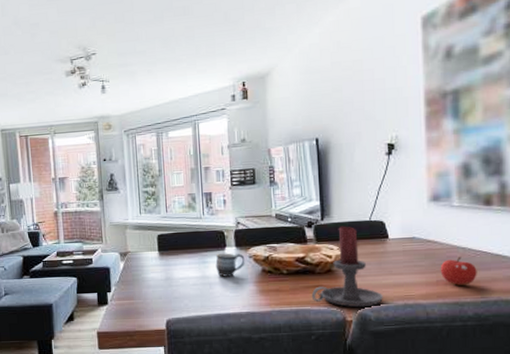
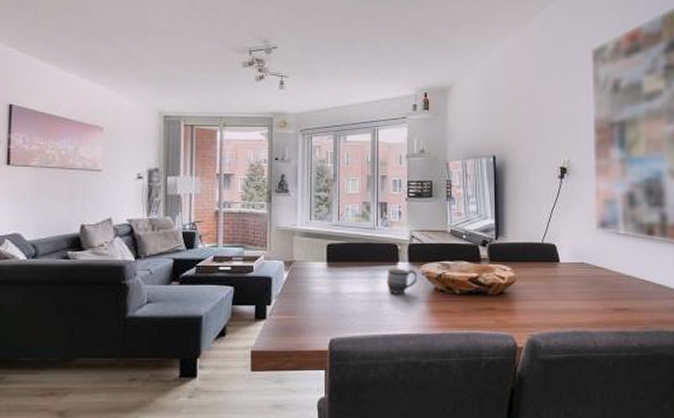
candle holder: present [311,226,383,308] -> none [483,247,553,334]
fruit: present [440,256,477,286] -> none [607,285,641,314]

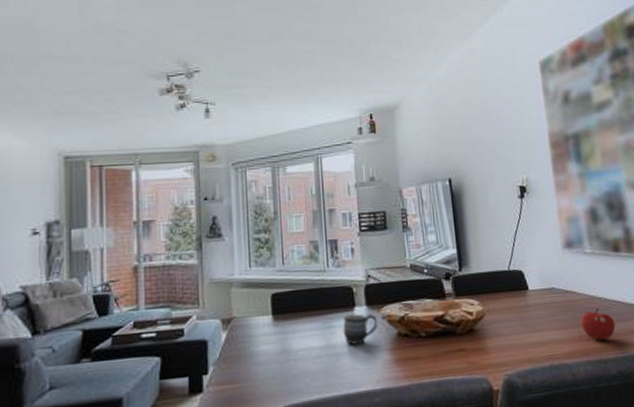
fruit: none [607,285,641,314] -> present [580,307,616,341]

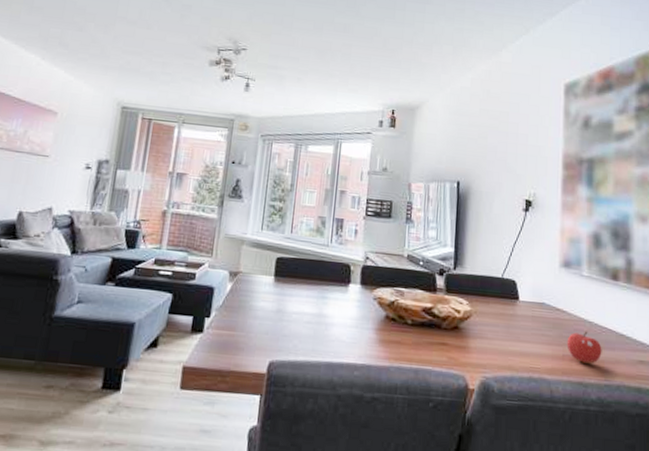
mug: present [343,314,378,345] -> none [335,289,369,319]

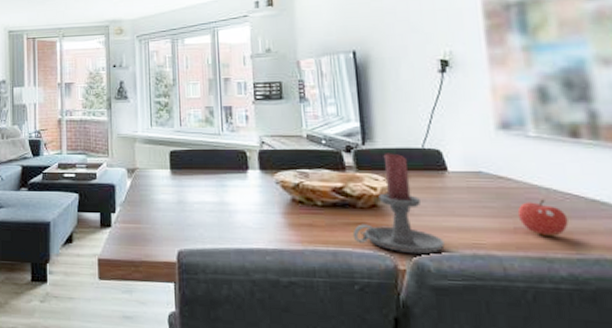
candle holder: none [434,279,508,376] -> present [352,153,445,255]

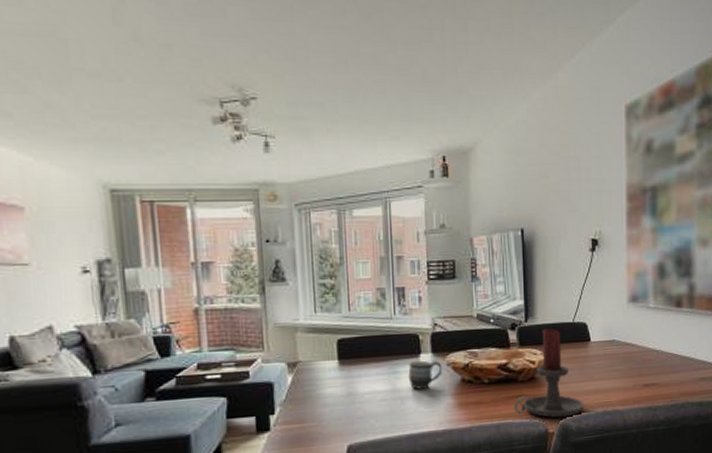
mug: none [236,176,271,205] -> present [408,360,442,389]
fruit: present [517,199,569,236] -> none [636,359,668,390]

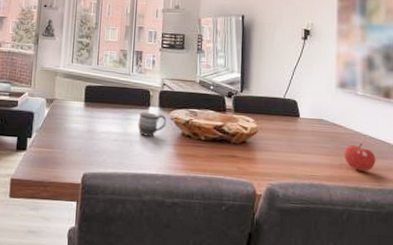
candle holder: present [513,328,584,418] -> none [225,100,291,183]
fruit: none [636,359,668,390] -> present [343,143,376,172]

